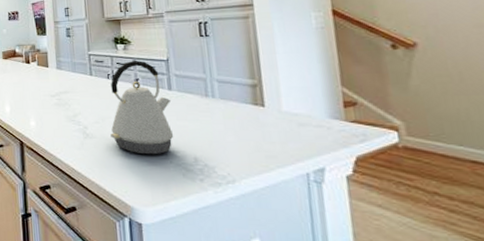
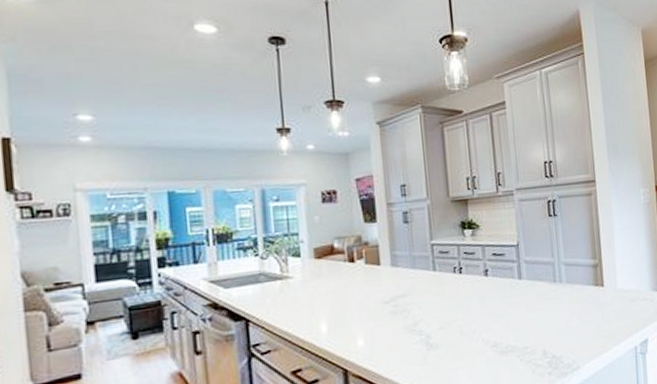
kettle: present [110,61,174,155] -> none [457,248,524,358]

